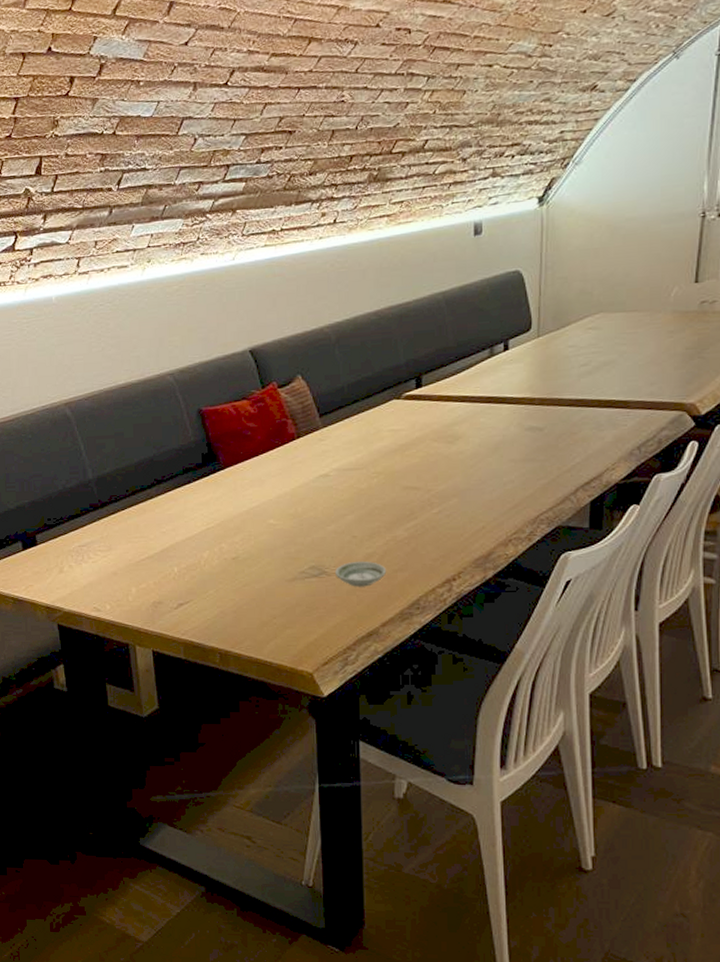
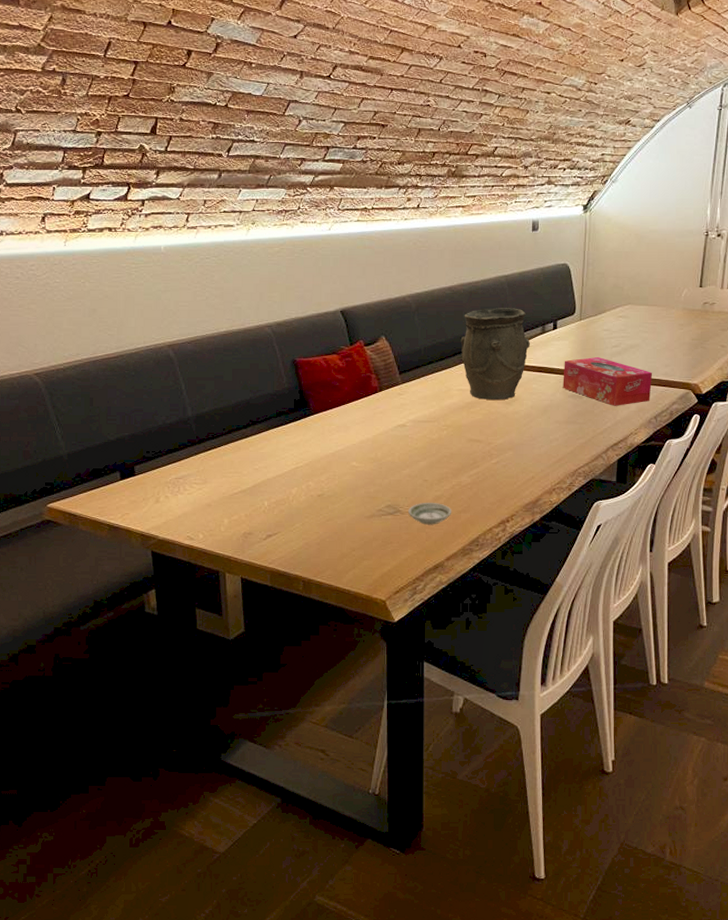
vase: none [390,329,475,440] -> present [460,308,530,401]
tissue box: none [517,380,634,438] -> present [563,357,653,406]

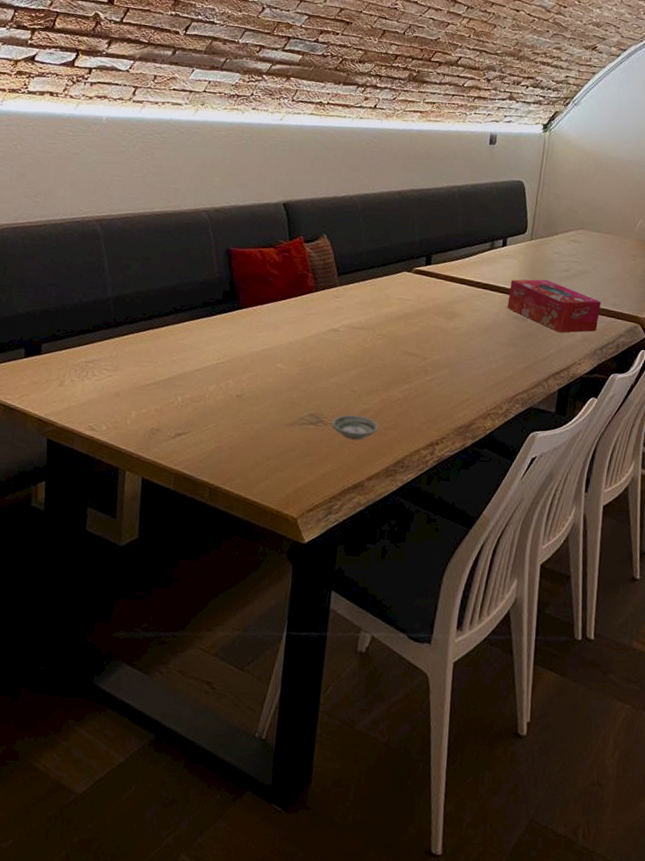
vase: present [460,308,530,401] -> none [404,217,477,314]

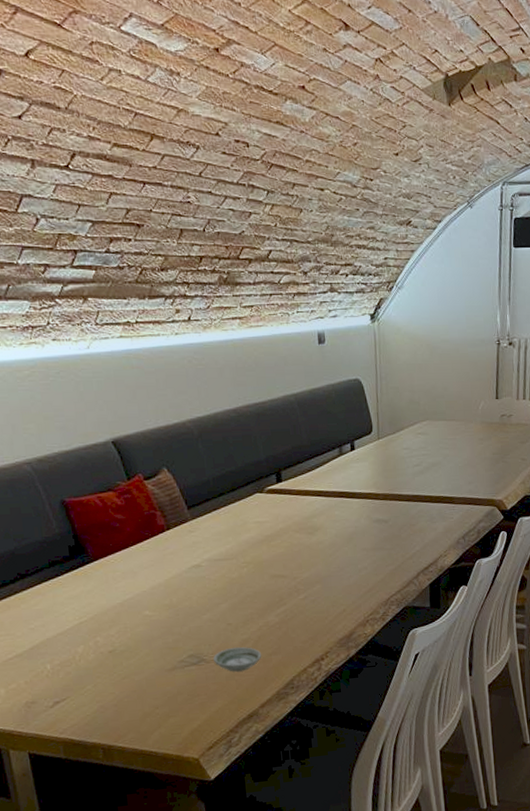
tissue box: present [507,279,602,333] -> none [365,478,457,529]

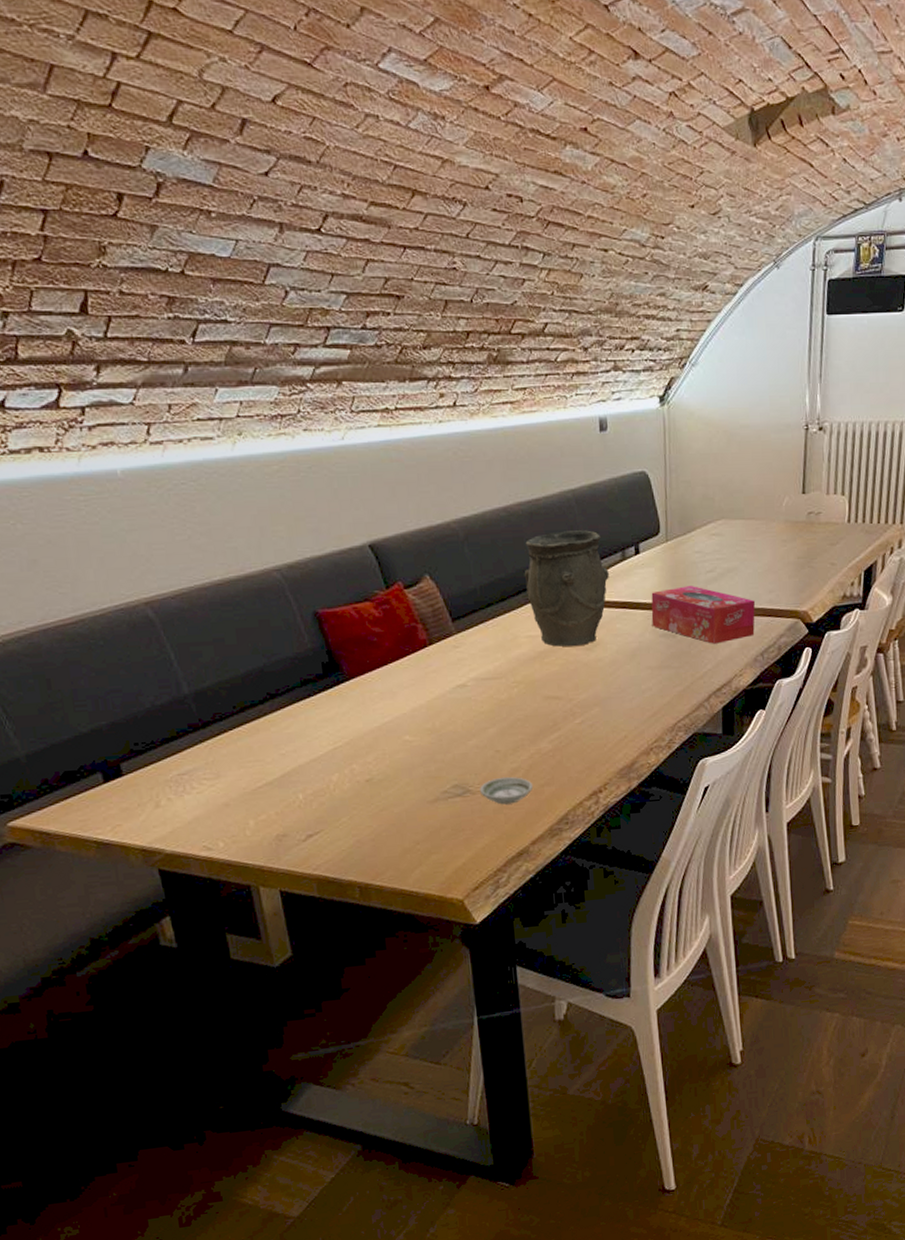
vase: none [252,429,328,532] -> present [524,530,609,647]
tissue box: none [365,478,457,529] -> present [651,586,756,644]

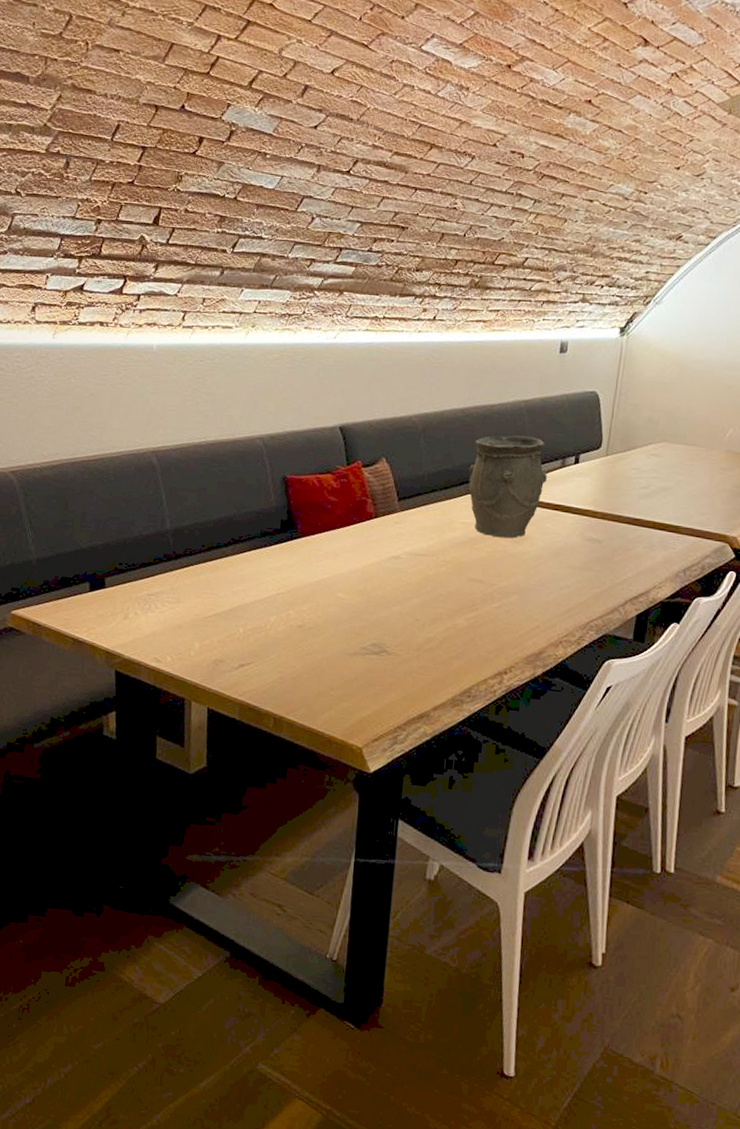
saucer: present [480,776,534,805] -> none [395,643,444,670]
tissue box: present [651,586,756,644] -> none [580,498,685,555]

